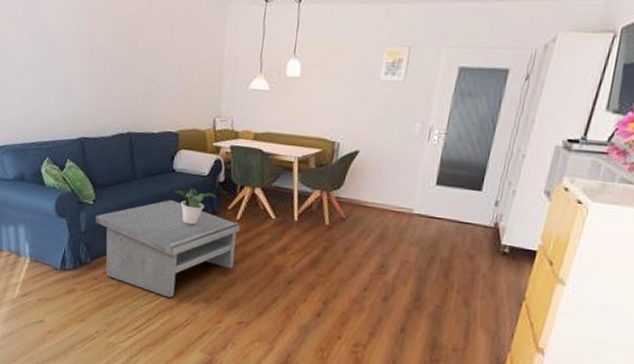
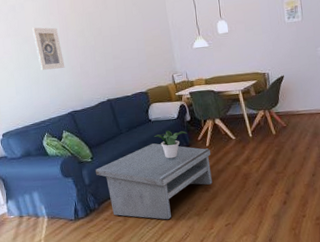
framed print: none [54,20,85,80] -> present [32,27,65,70]

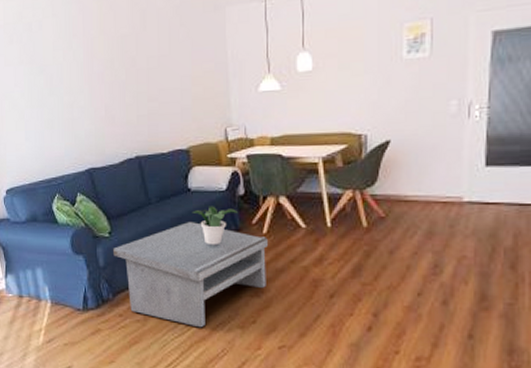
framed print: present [32,27,65,70] -> none [50,53,87,111]

